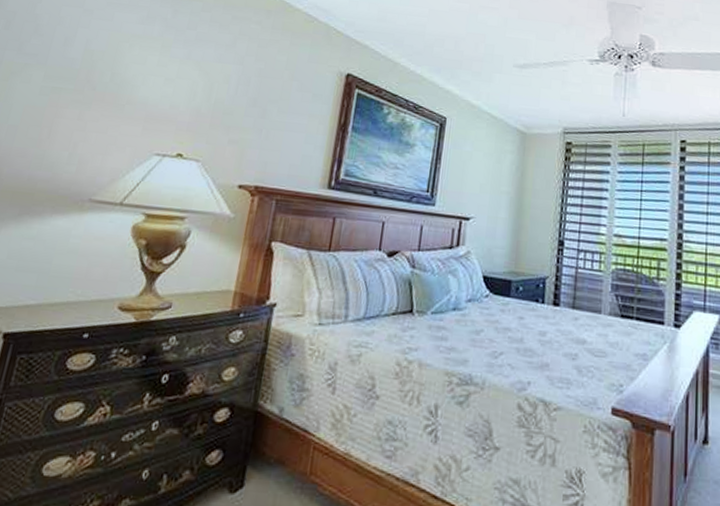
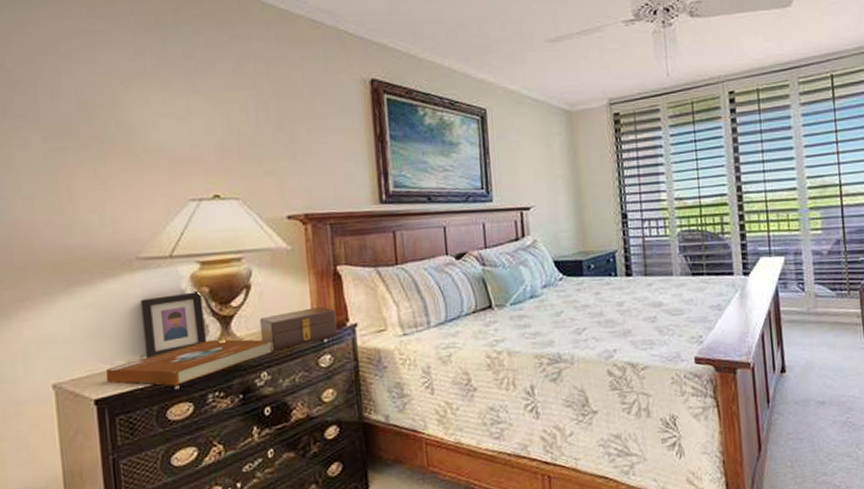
book: none [22,293,189,334] -> present [106,339,272,386]
picture frame: none [65,240,139,301] -> present [140,291,207,359]
jewelry box: none [180,278,259,317] -> present [259,306,338,351]

